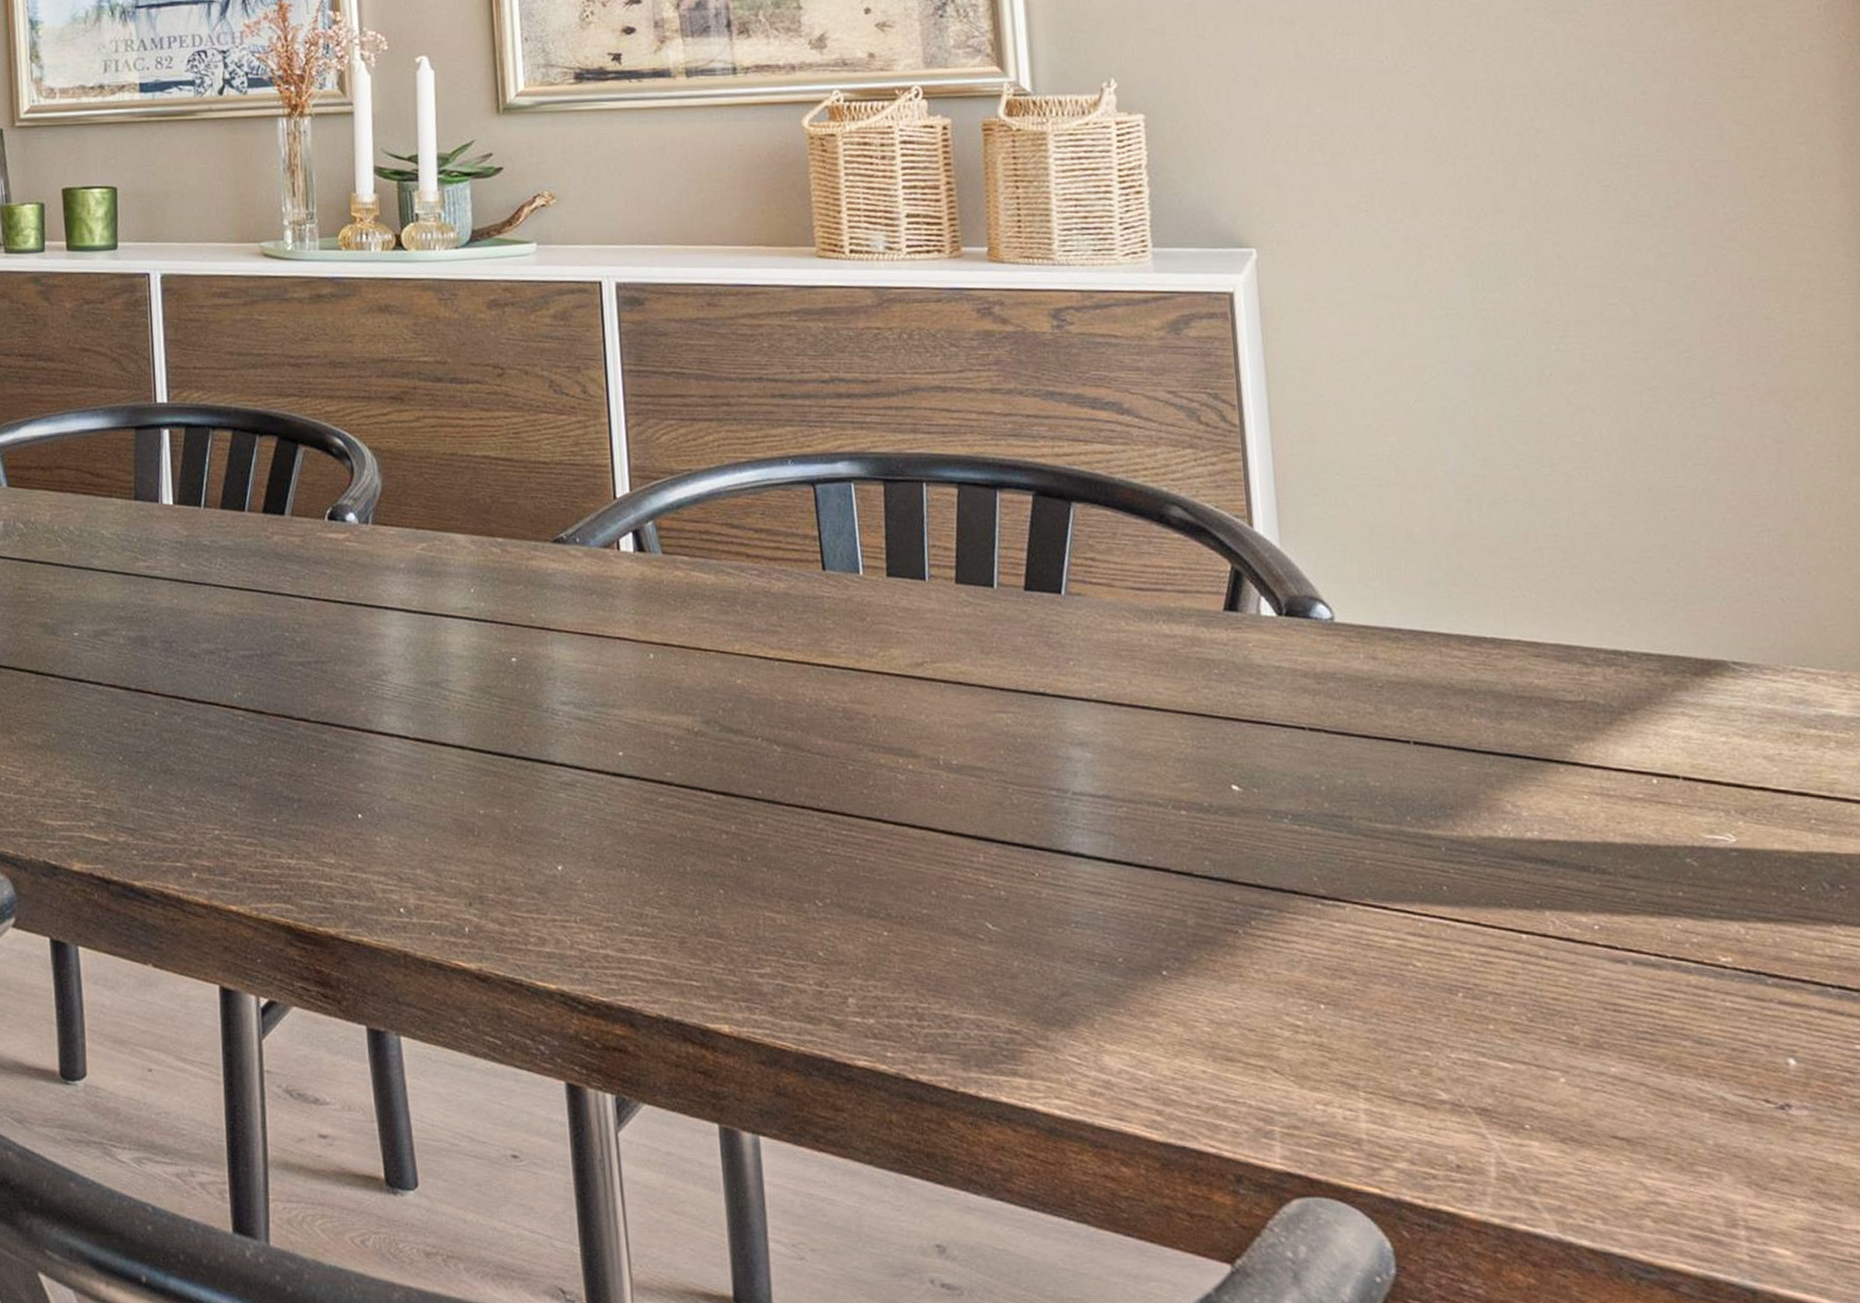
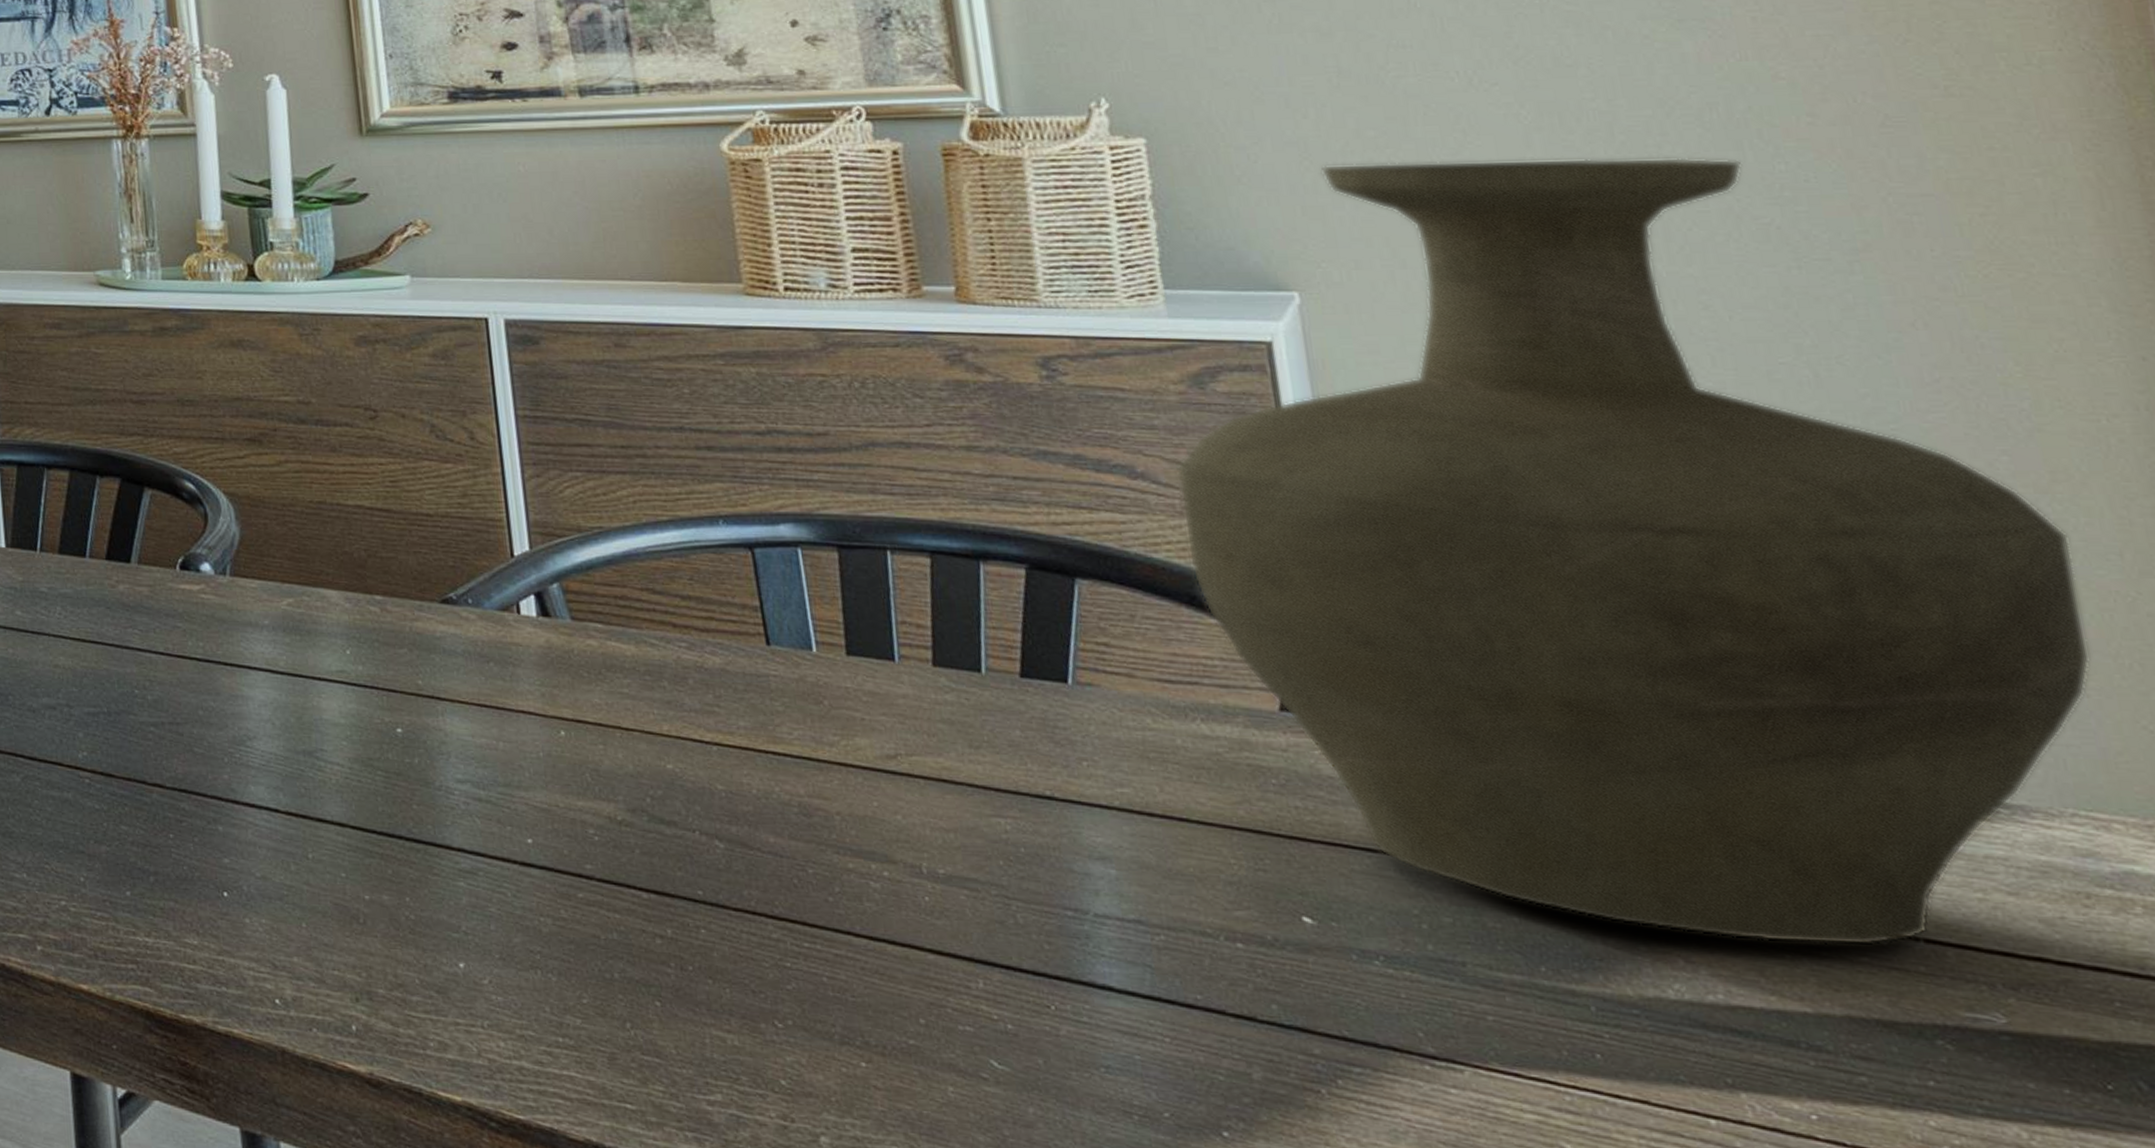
vase: none [1154,129,1813,786] -> present [1176,157,2091,946]

